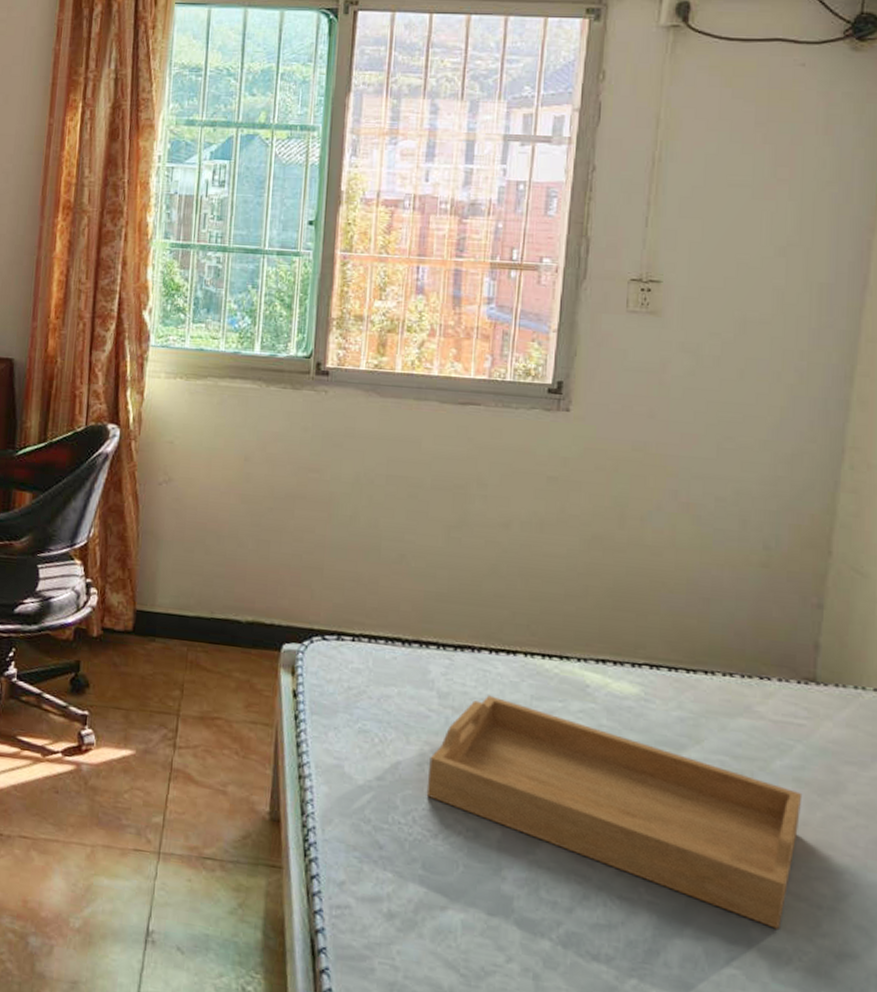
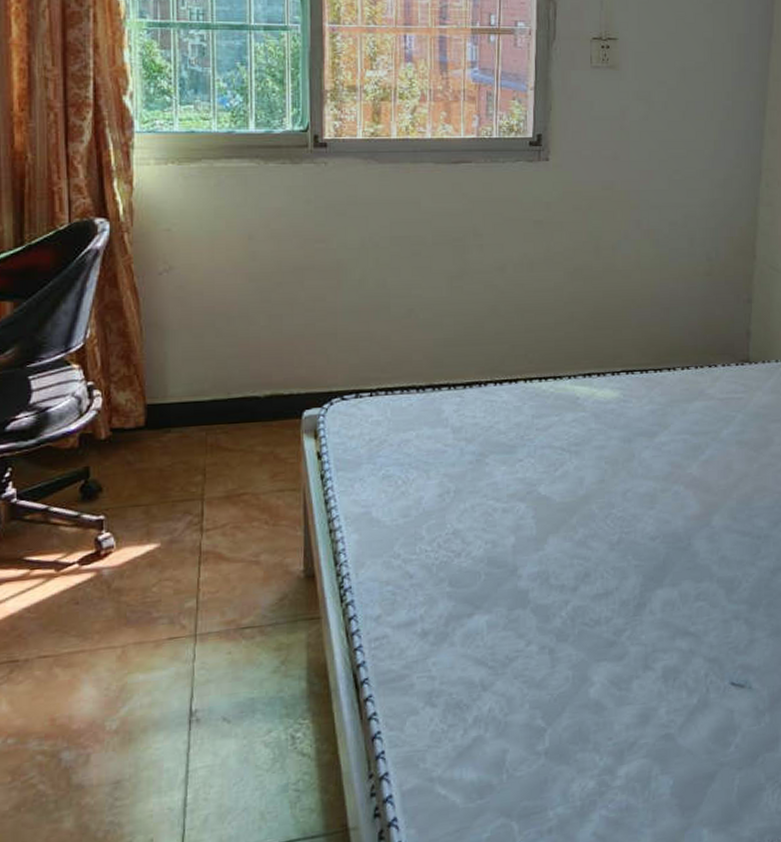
serving tray: present [426,695,803,929] -> none [448,422,744,563]

